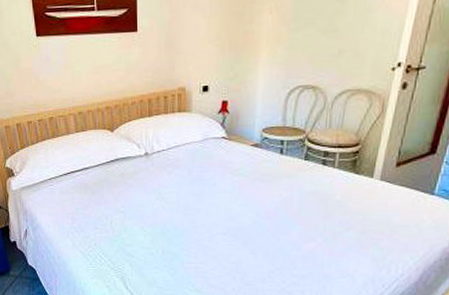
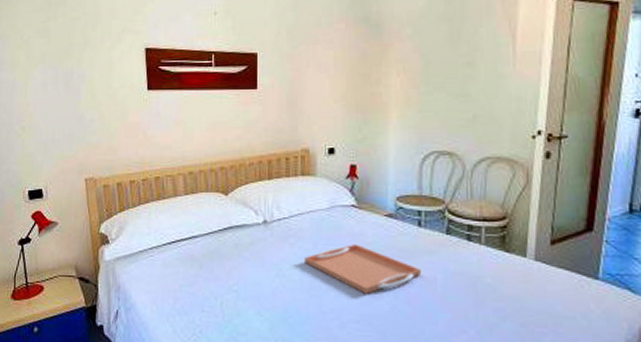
serving tray: none [179,170,281,211] -> present [303,243,422,294]

